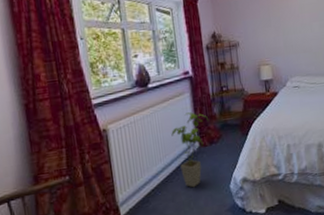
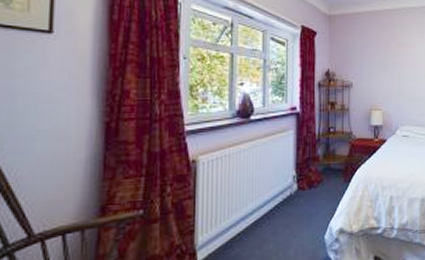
house plant: present [171,112,209,188] -> none [268,151,312,235]

